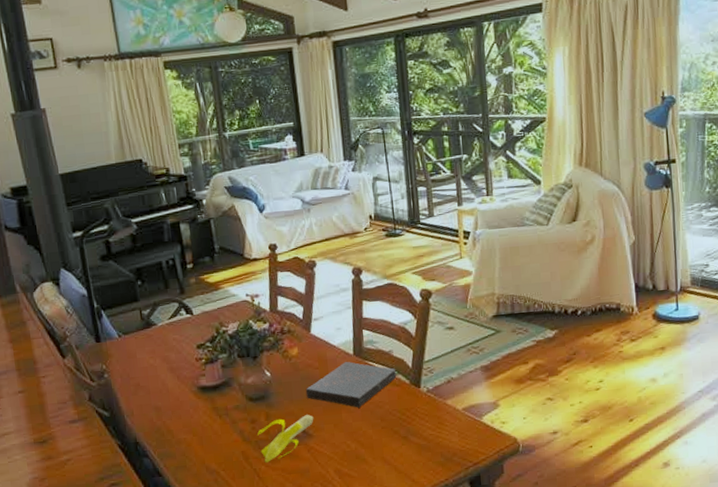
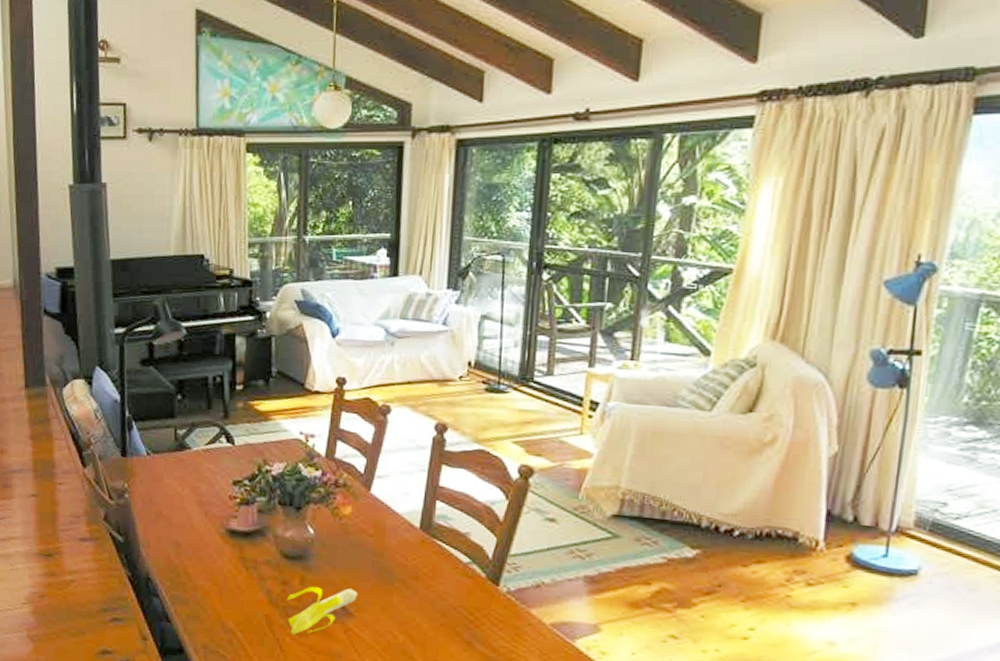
book: present [305,361,397,408] -> none [352,534,471,594]

